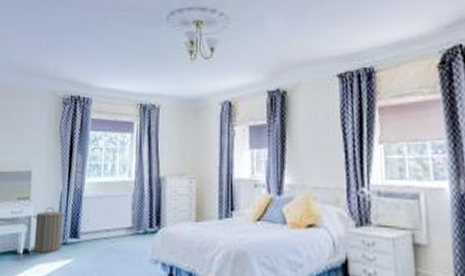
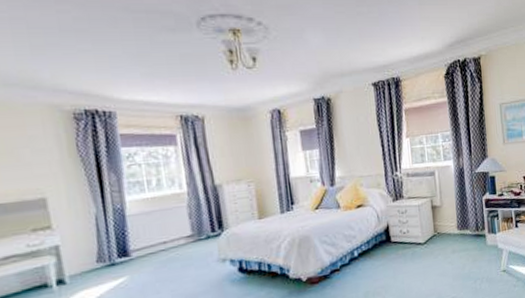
laundry hamper: present [33,207,66,253] -> none [61,232,109,281]

